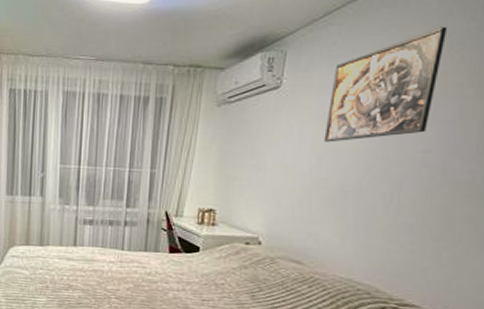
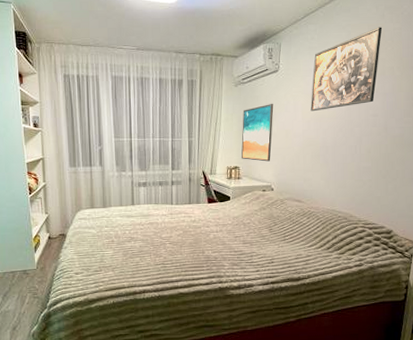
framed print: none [219,130,270,206] -> present [241,104,274,162]

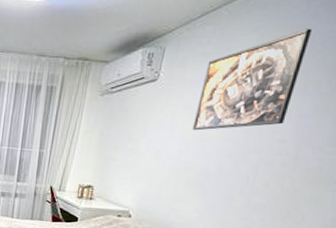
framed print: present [241,104,274,162] -> none [98,118,146,184]

